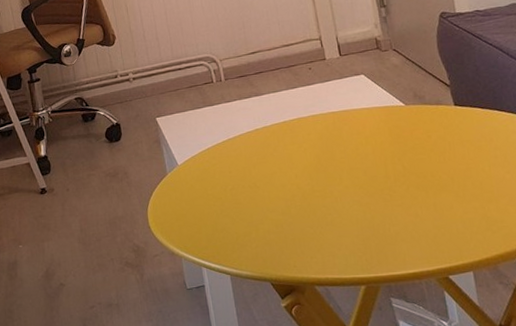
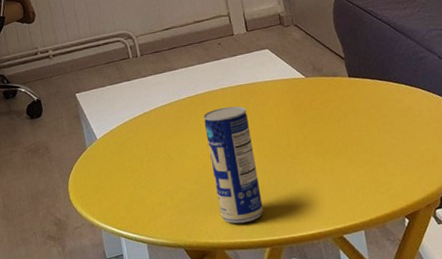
beverage can: none [292,134,358,259] -> present [203,106,263,224]

